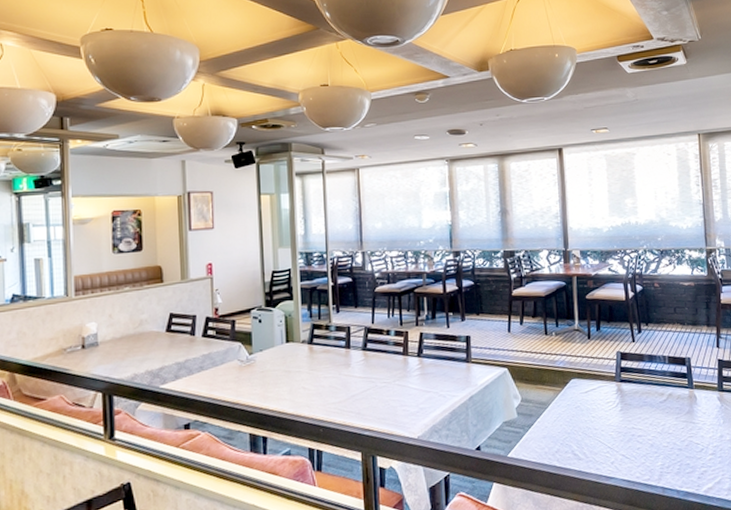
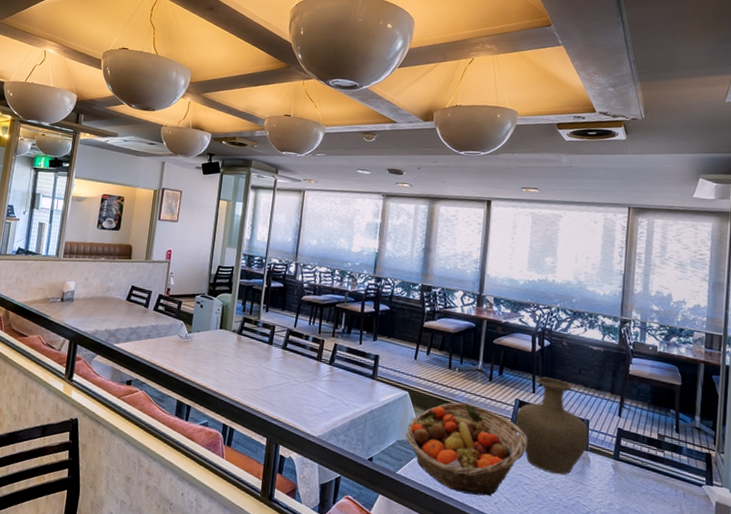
fruit basket: none [511,366,635,461] -> present [405,402,528,497]
vase: none [620,322,692,420] -> present [516,376,589,475]

